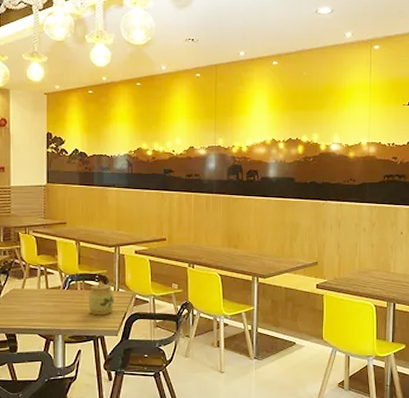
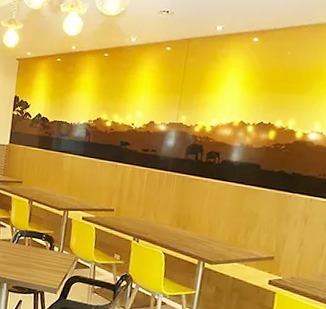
jar: present [88,281,114,315] -> none [33,240,58,273]

